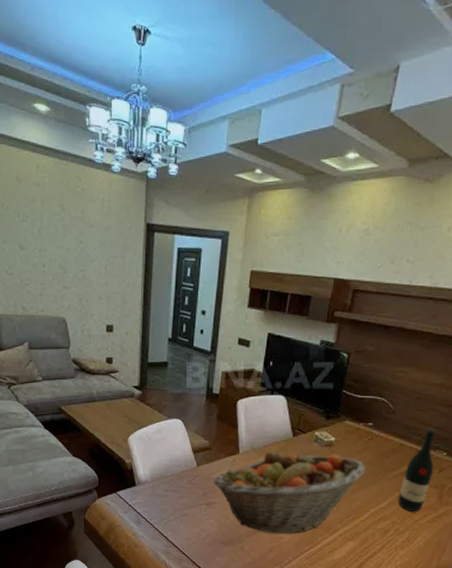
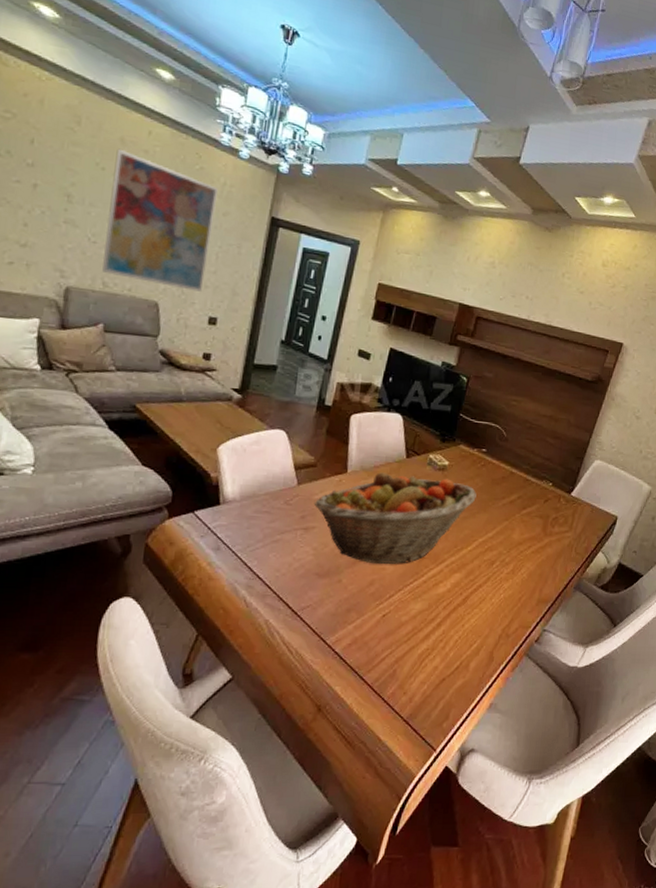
wall art: none [15,186,99,304] -> present [102,148,219,292]
wine bottle: present [398,428,436,513] -> none [505,457,544,543]

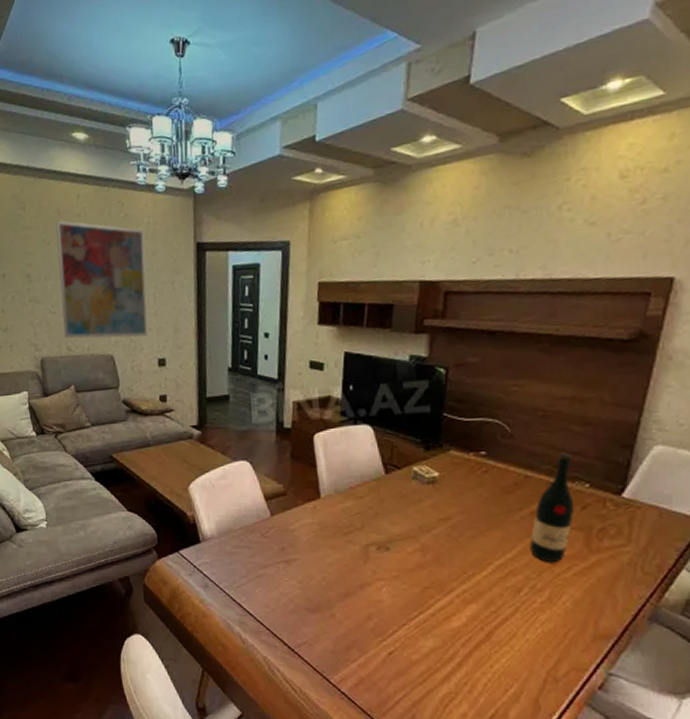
fruit basket: present [313,472,477,565] -> none [290,492,482,597]
wine bottle: none [505,457,544,543] -> present [530,453,575,564]

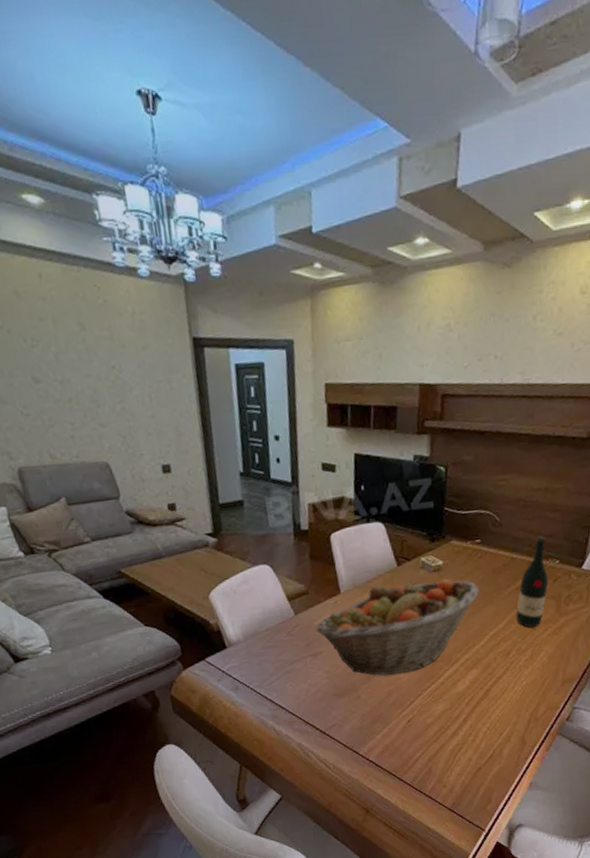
wall art: present [56,220,148,339] -> none [14,303,146,445]
fruit basket: none [290,492,482,597] -> present [315,578,479,676]

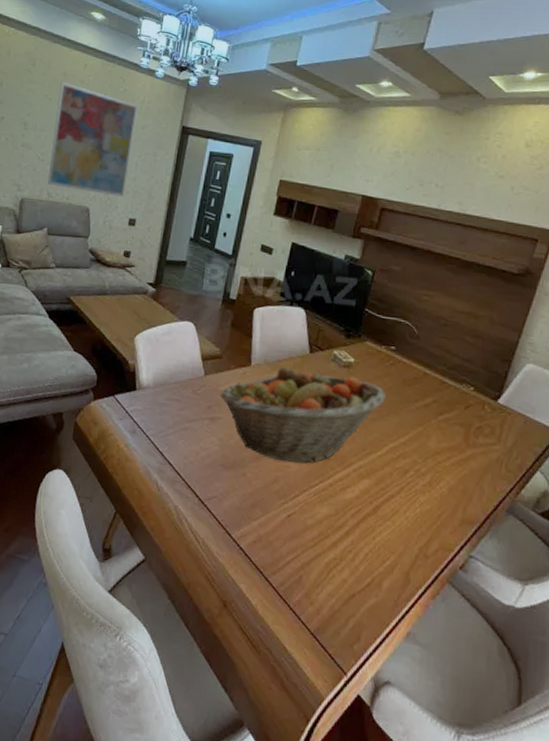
wall art: none [14,303,146,445] -> present [48,81,139,197]
wine bottle: present [516,536,549,628] -> none [420,358,463,452]

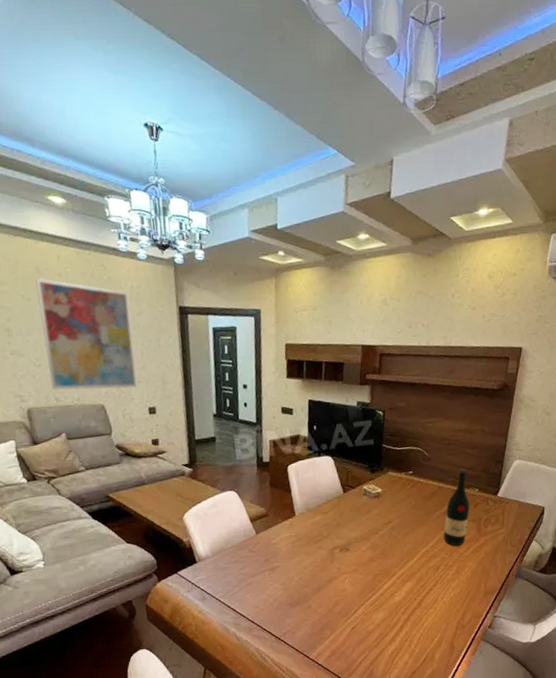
fruit basket: present [219,366,386,464] -> none [273,503,412,588]
wine bottle: none [420,358,463,452] -> present [443,468,470,546]

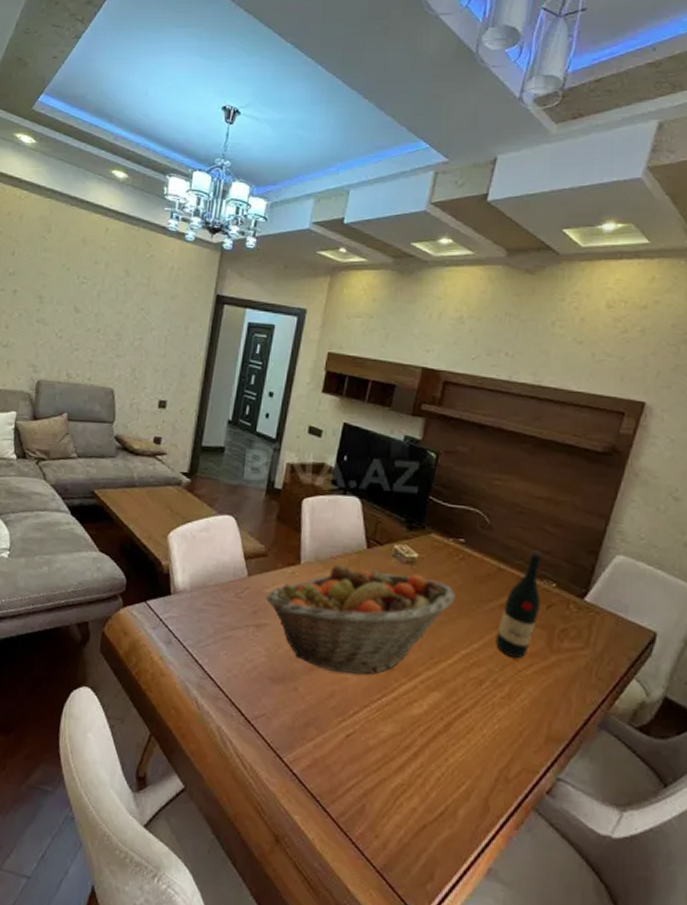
wall art: present [35,278,137,390] -> none [67,248,167,376]
fruit basket: none [273,503,412,588] -> present [265,564,455,675]

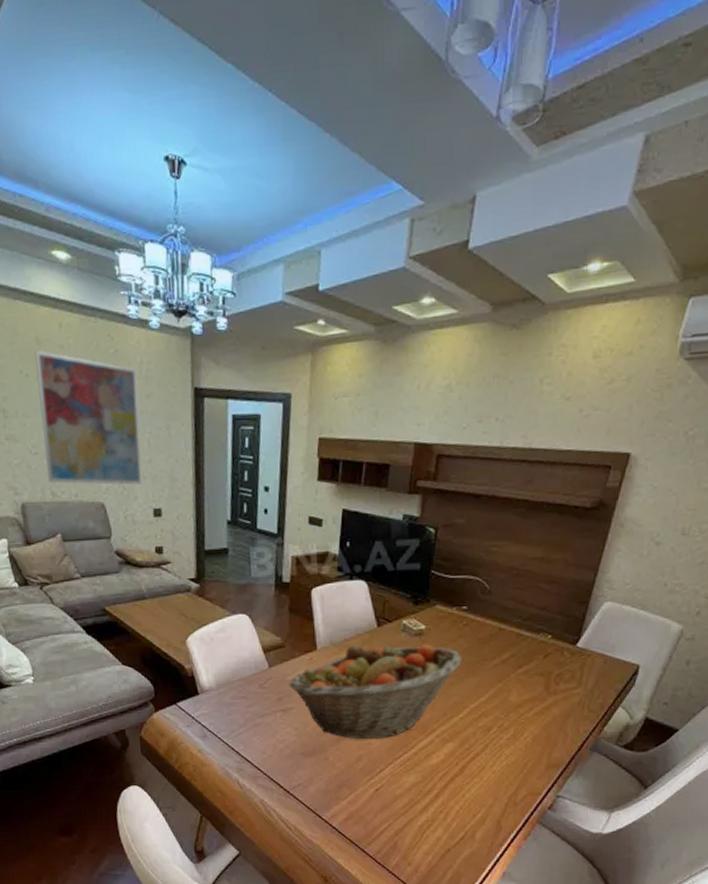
wall art: none [67,248,167,376] -> present [35,350,142,485]
wine bottle: present [496,550,543,659] -> none [500,608,539,705]

